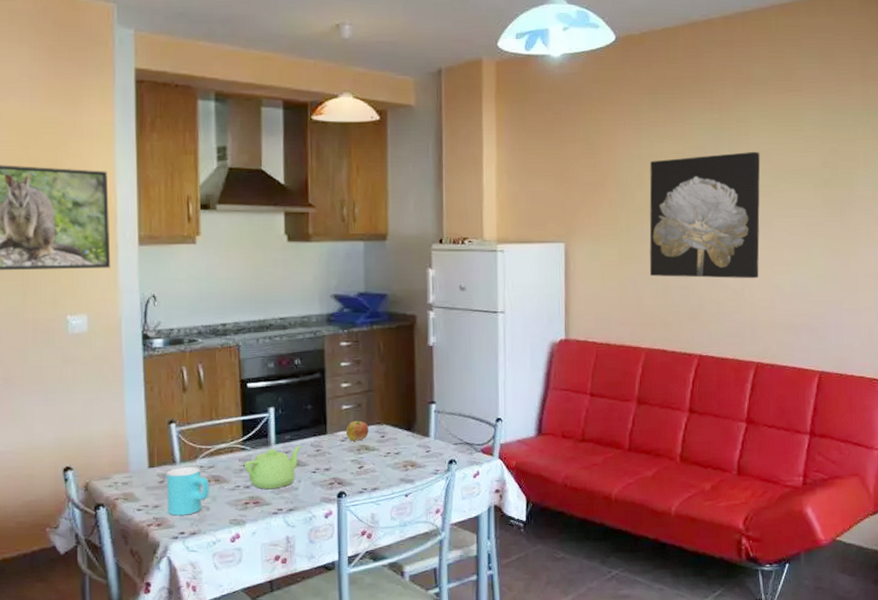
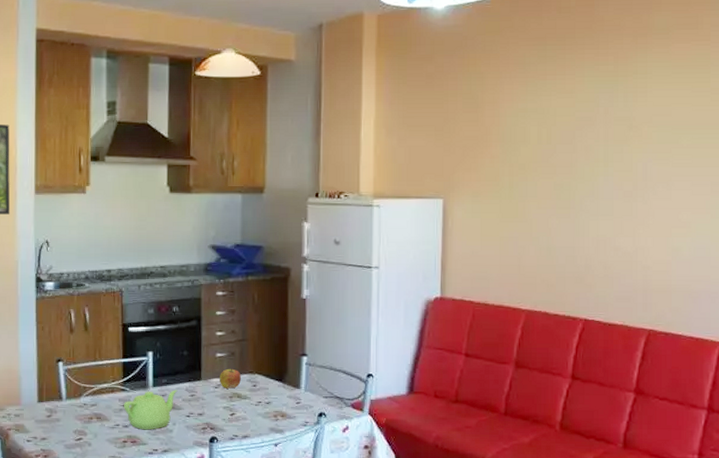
cup: present [167,467,209,516] -> none [53,404,91,449]
wall art: present [649,151,760,279] -> none [532,105,659,241]

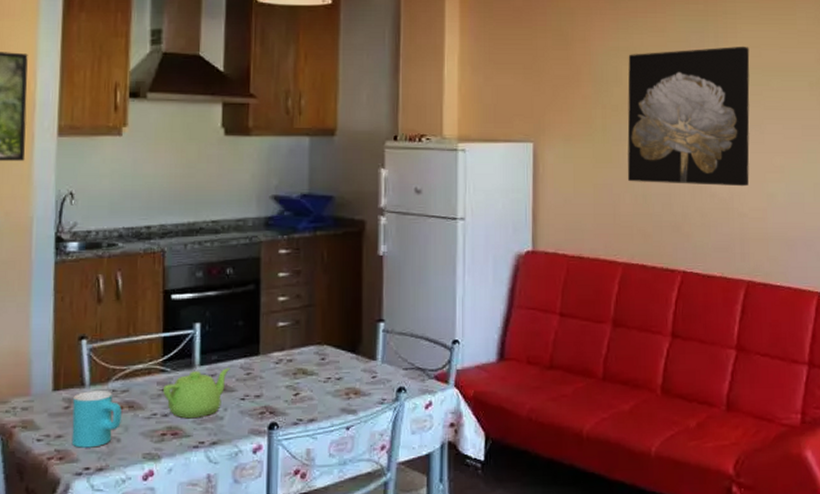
cup: none [53,404,91,449] -> present [71,391,122,448]
apple: present [220,368,241,389] -> none [281,339,307,364]
wall art: none [532,105,659,241] -> present [627,46,750,187]

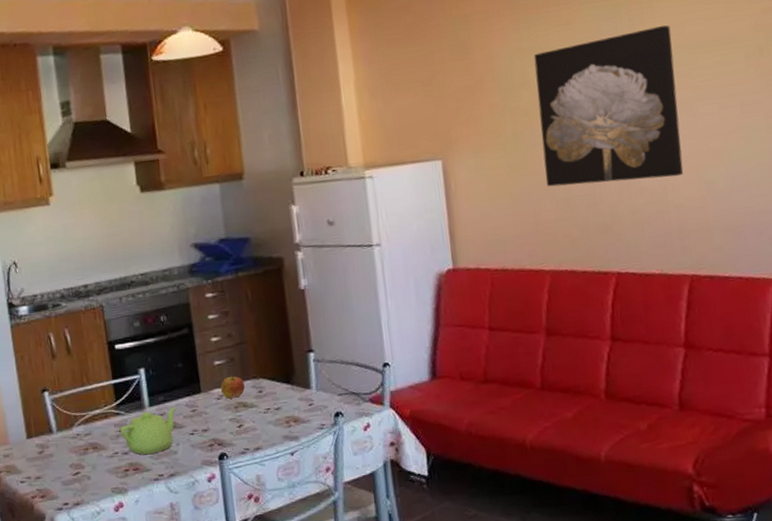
cup: present [71,391,122,448] -> none [45,435,89,487]
apple: none [281,339,307,364] -> present [221,376,245,399]

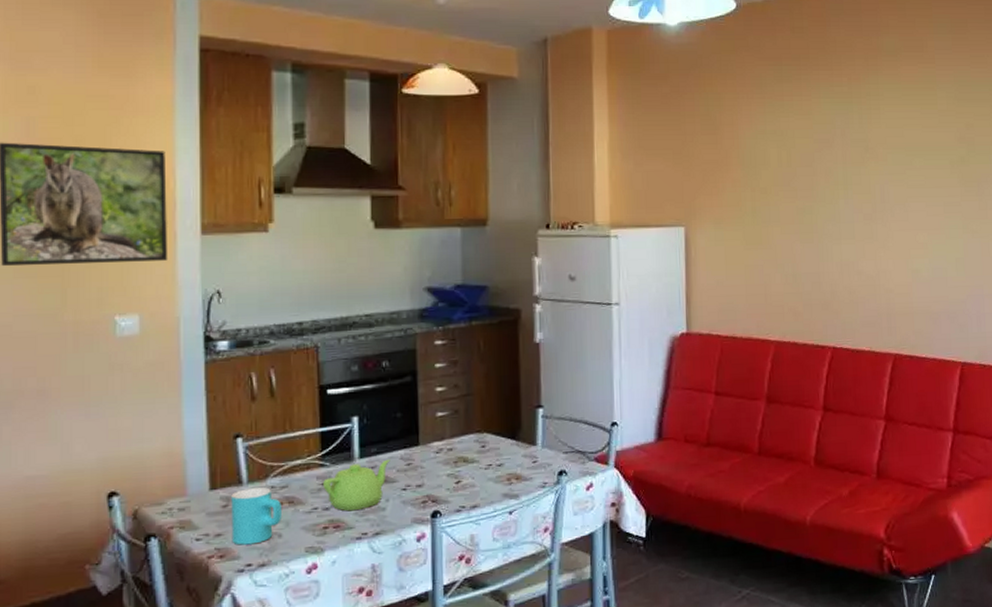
cup: none [45,435,89,487] -> present [231,487,281,545]
apple: present [221,376,245,399] -> none [441,429,467,453]
wall art: present [533,25,683,187] -> none [775,126,895,264]

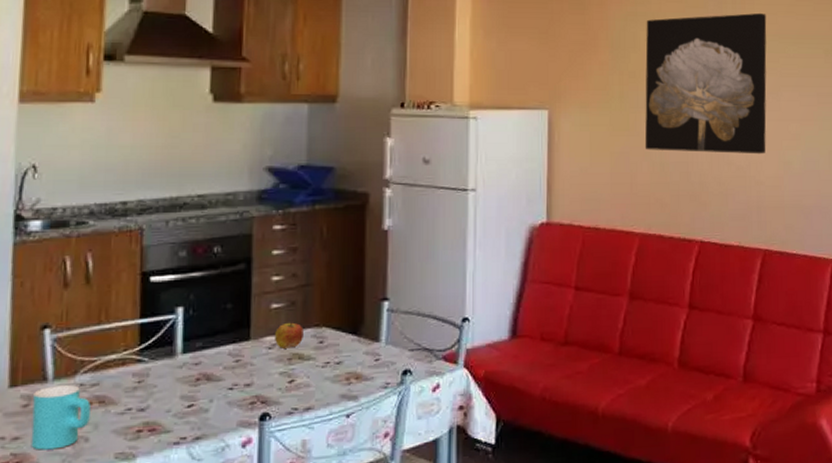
teapot: present [323,459,391,512] -> none [139,355,217,413]
apple: none [441,429,467,453] -> present [275,322,304,349]
wall art: none [775,126,895,264] -> present [644,12,767,154]

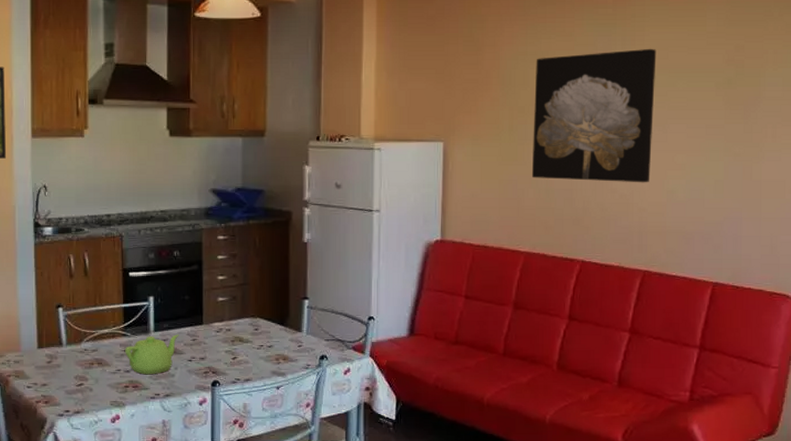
cup: present [30,385,91,450] -> none [54,349,92,395]
teapot: none [139,355,217,413] -> present [125,334,179,375]
apple: present [275,322,304,349] -> none [221,312,243,333]

